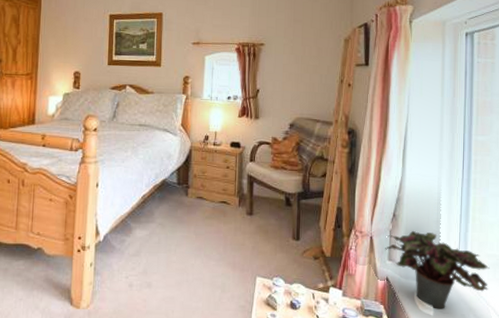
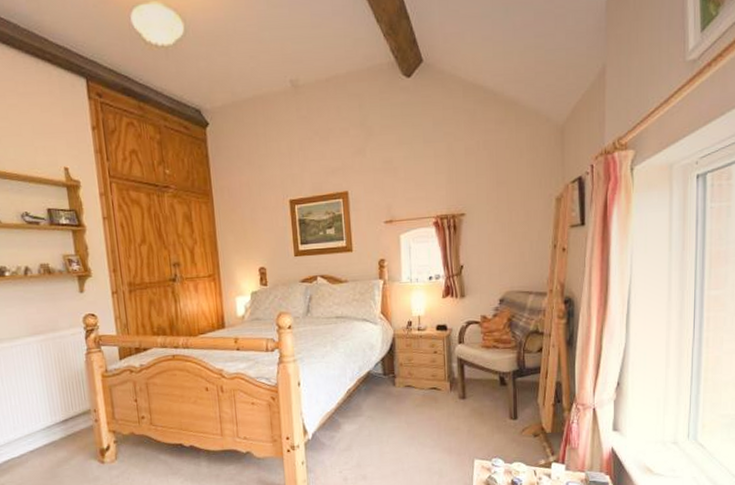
potted plant: present [385,230,490,309] -> none [609,397,723,474]

